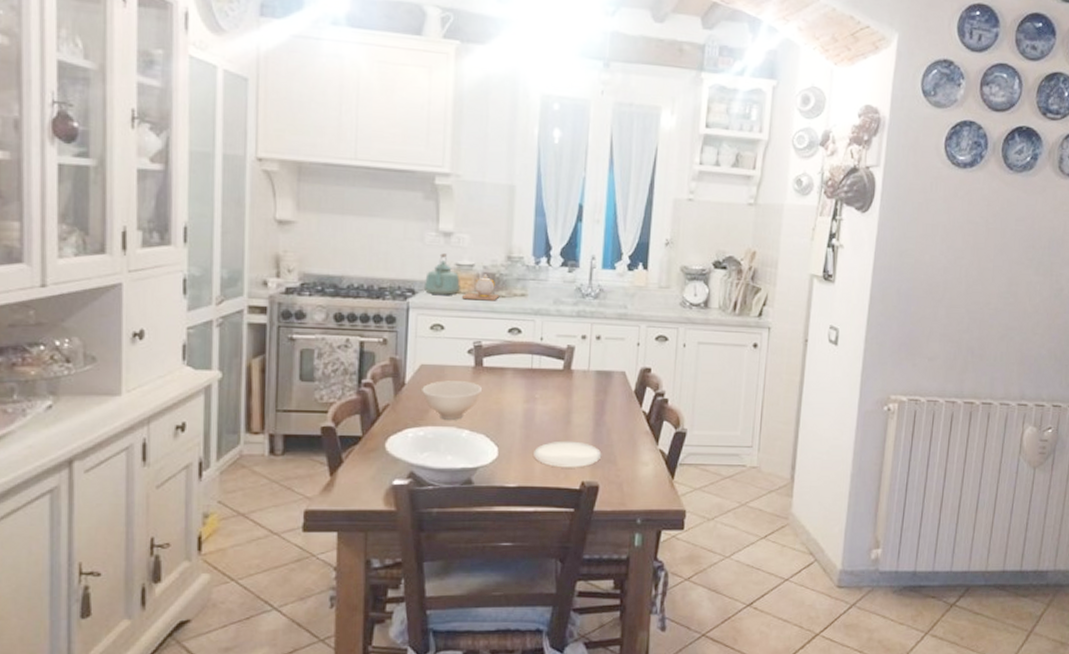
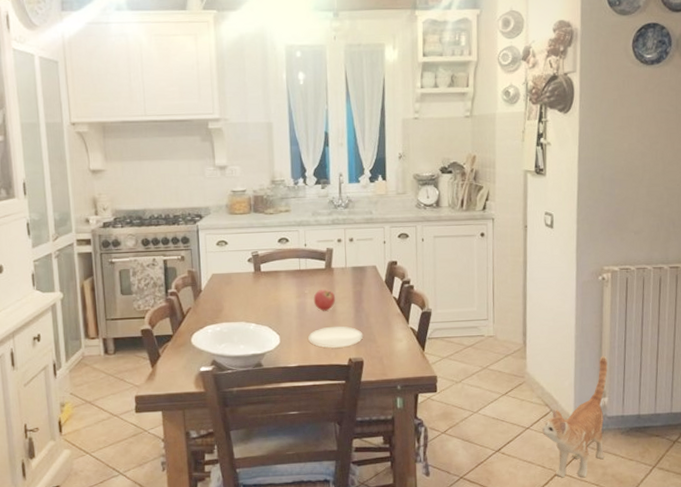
bowl: present [422,380,483,420] -> none [215,284,263,317]
kettle: present [423,253,460,295] -> none [208,183,237,217]
teapot: present [461,274,500,301] -> none [238,197,269,219]
fruit: none [544,394,573,421] -> present [313,288,336,311]
cat: none [802,498,885,643] -> present [541,355,608,478]

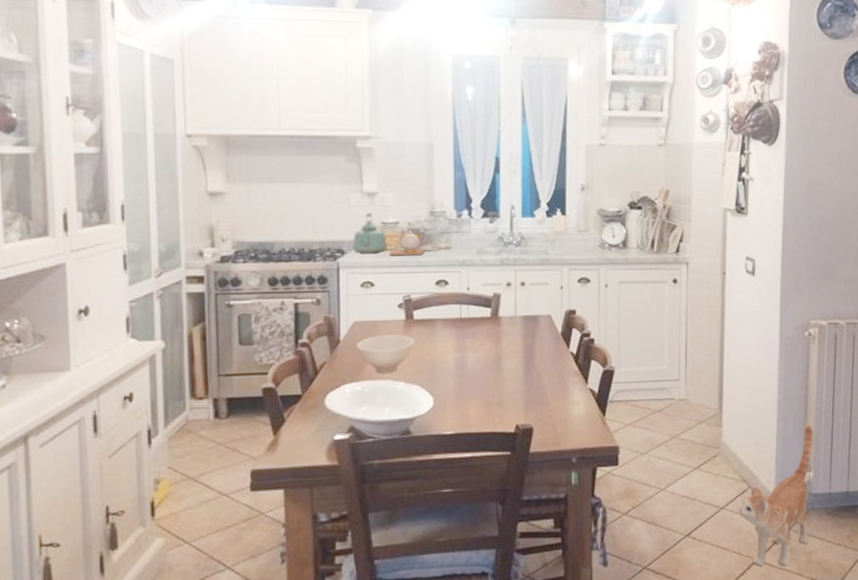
kettle: none [208,183,237,217] -> present [352,213,387,253]
bowl: none [215,284,263,317] -> present [356,335,415,373]
teapot: none [238,197,269,219] -> present [388,230,426,256]
plate: present [308,326,364,349] -> none [468,386,534,413]
fruit: present [313,288,336,311] -> none [475,341,502,368]

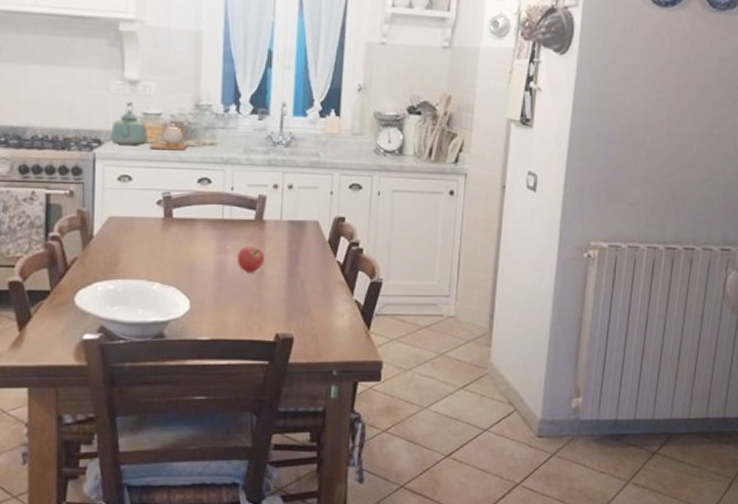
bowl: present [356,335,415,373] -> none [111,233,173,273]
fruit: none [475,341,502,368] -> present [236,245,265,273]
cat: present [738,422,813,567] -> none [502,346,586,492]

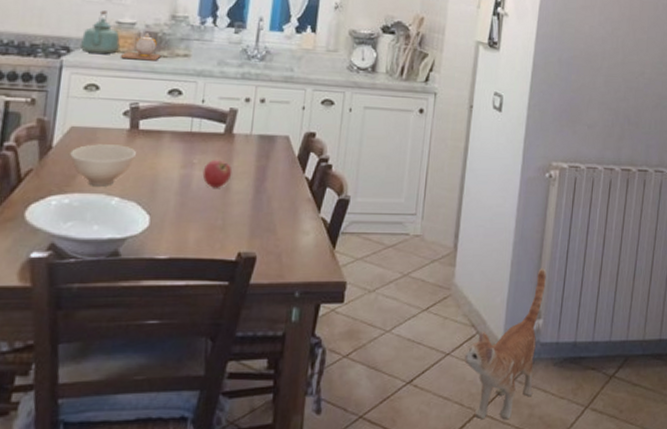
bowl: none [111,233,173,273] -> present [70,144,137,186]
cat: none [502,346,586,492] -> present [464,267,547,420]

